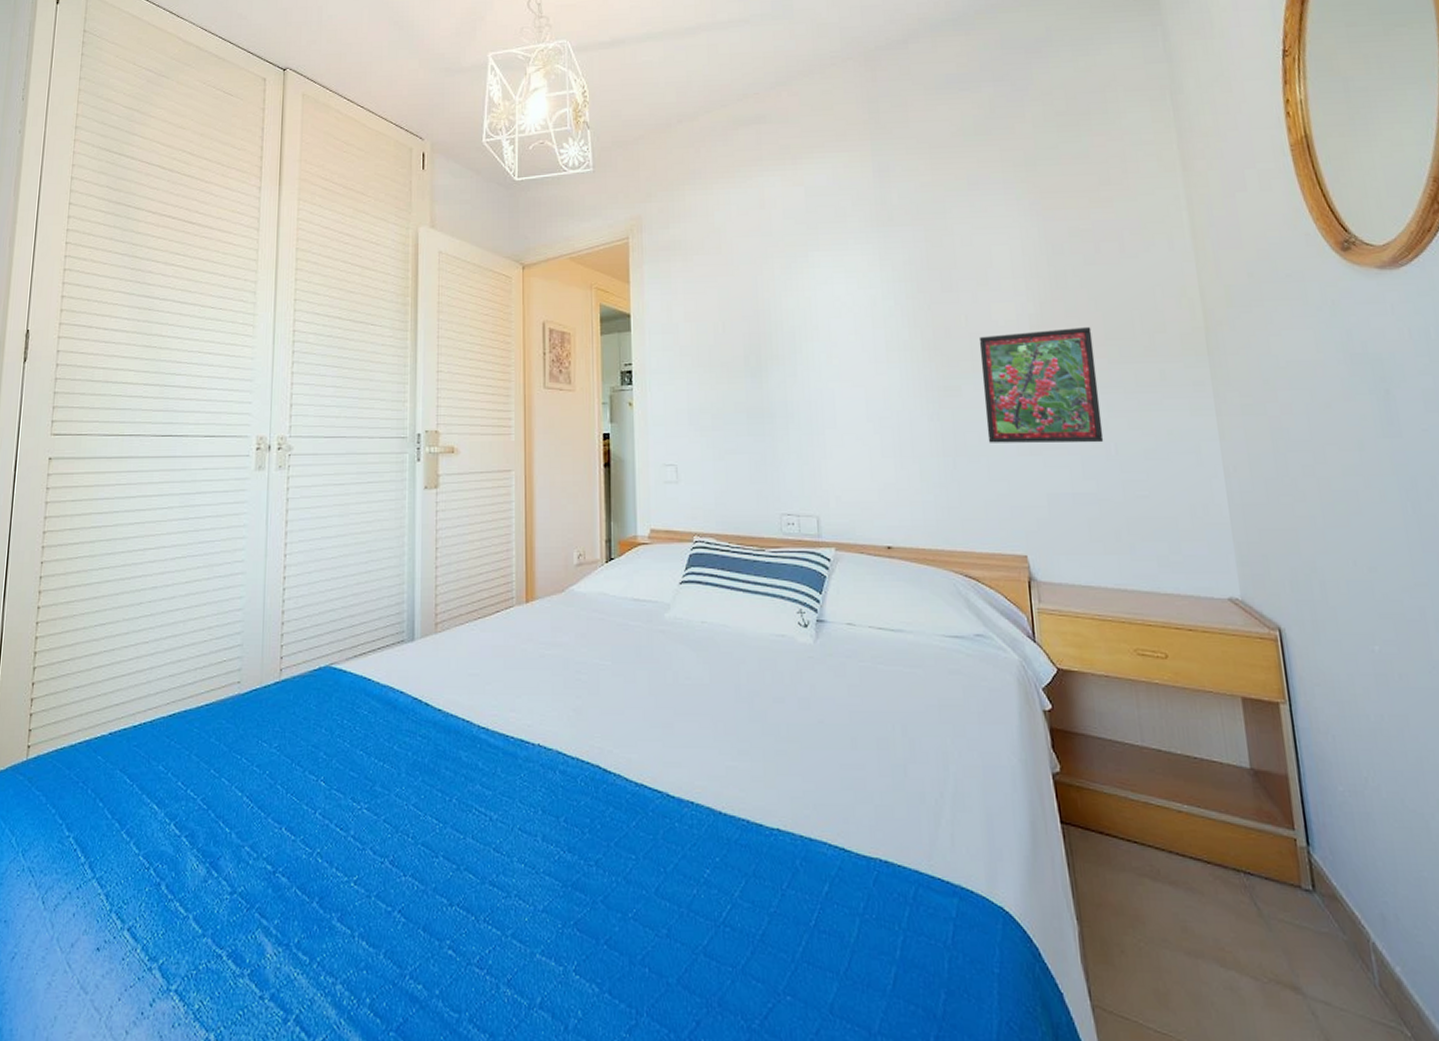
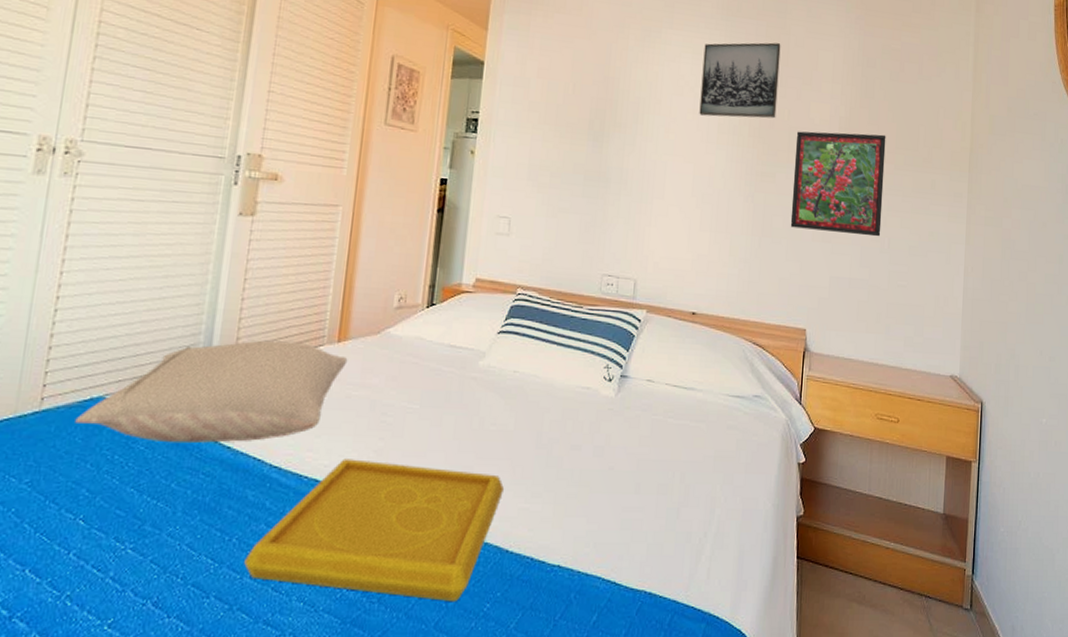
pillow: none [309,605,537,707] -> present [75,340,348,444]
serving tray: none [466,718,708,866] -> present [244,459,504,601]
wall art: none [857,246,952,335] -> present [699,42,781,119]

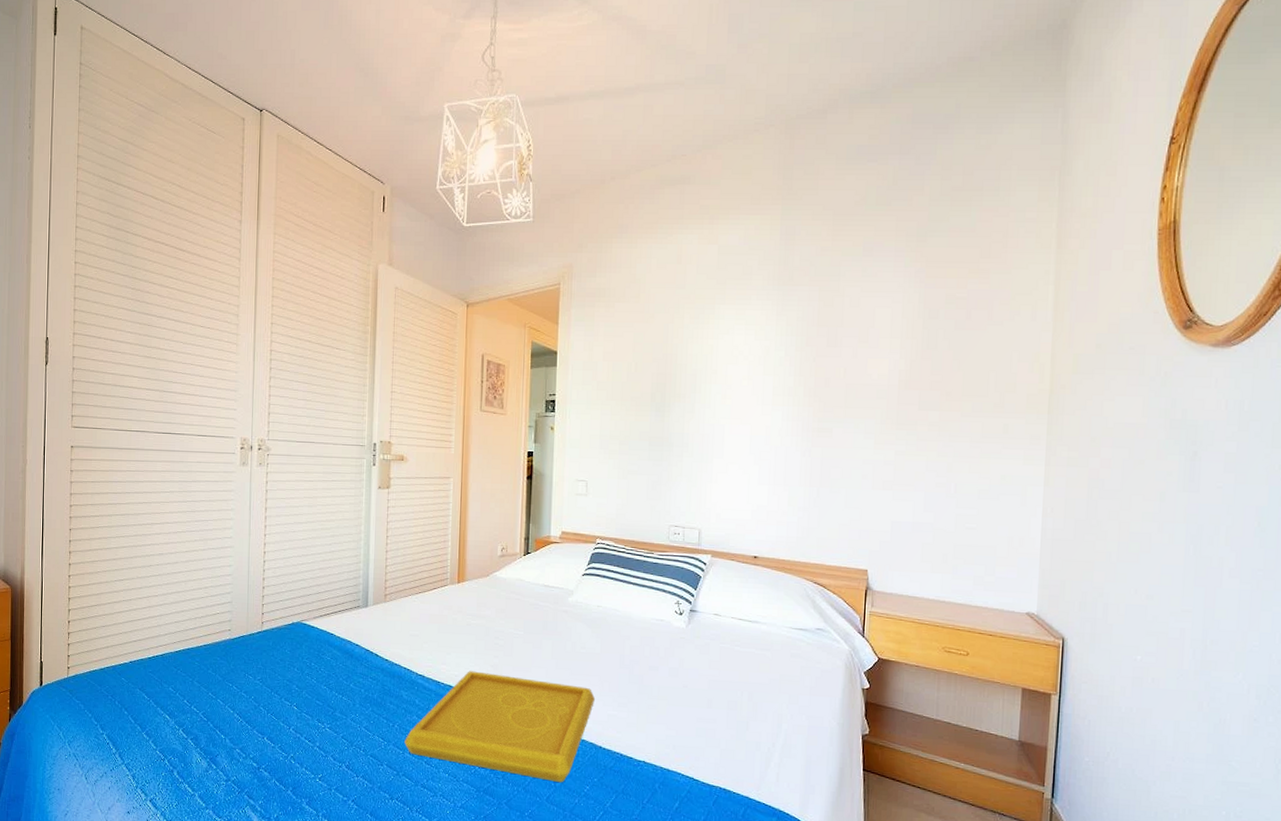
pillow: present [75,340,348,444] -> none [284,581,466,656]
wall art: present [699,42,781,119] -> none [754,306,835,381]
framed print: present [790,131,886,237] -> none [849,383,951,483]

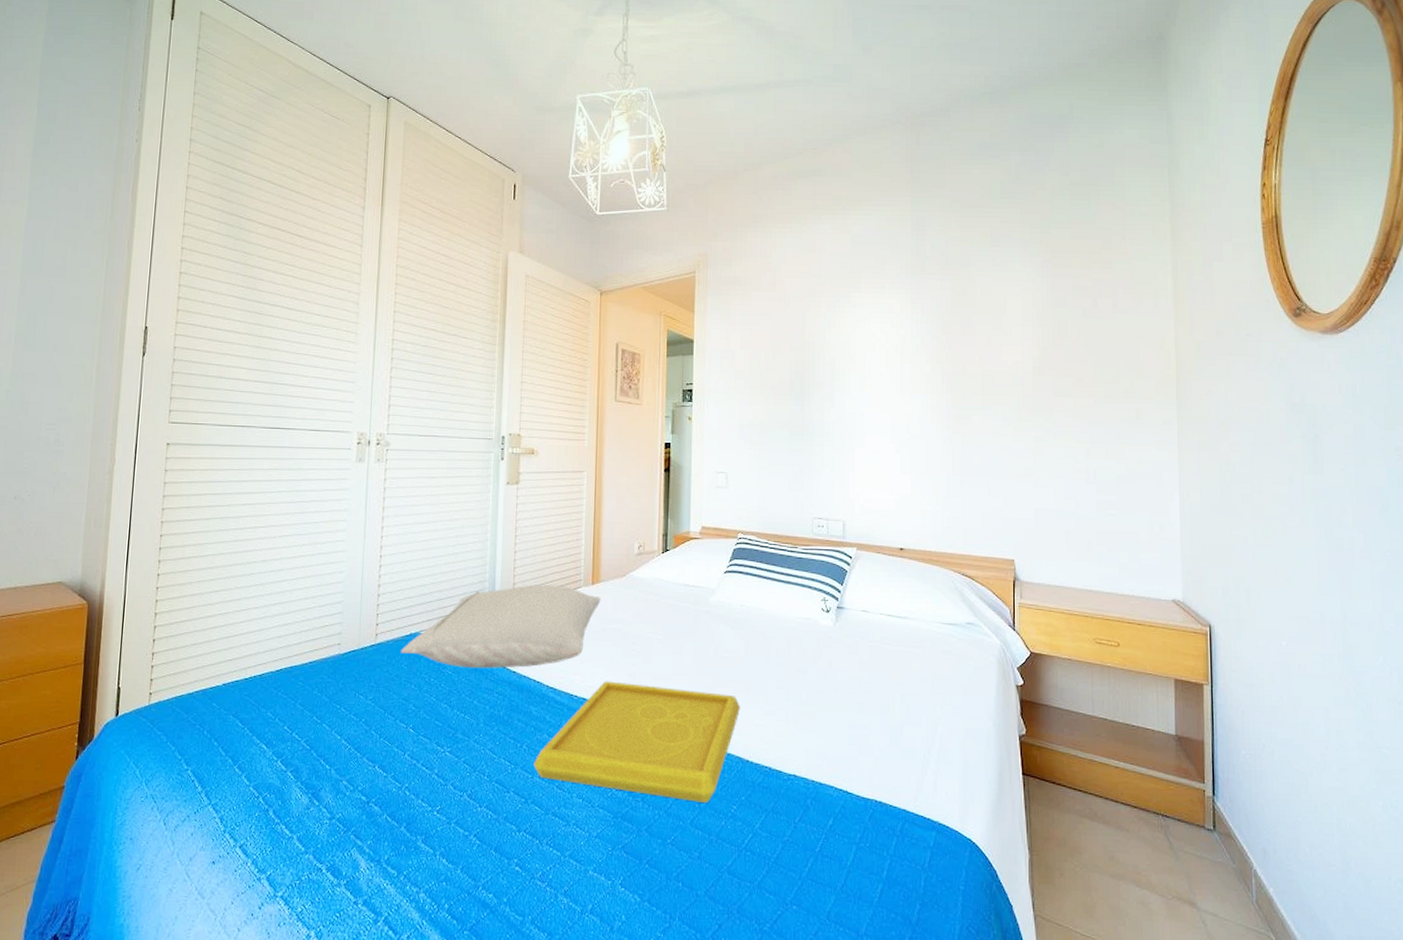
pillow: none [284,581,466,656] -> present [401,584,601,669]

